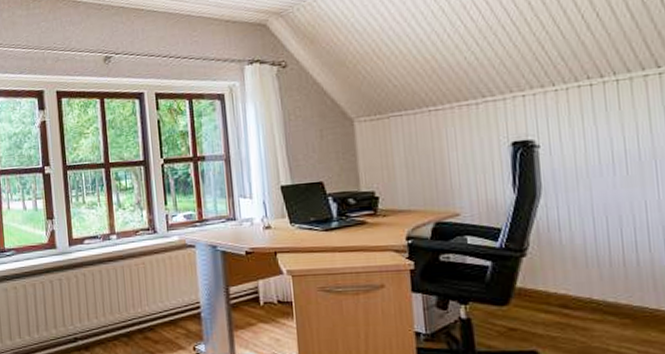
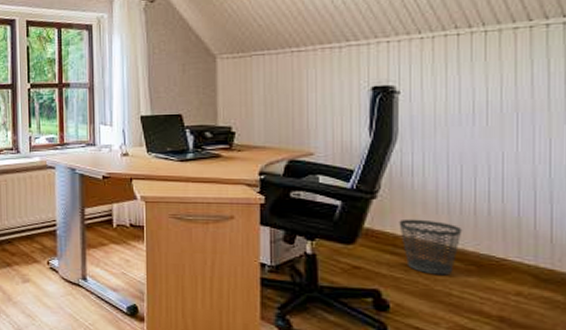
wastebasket: none [550,274,614,331] -> present [399,219,462,276]

